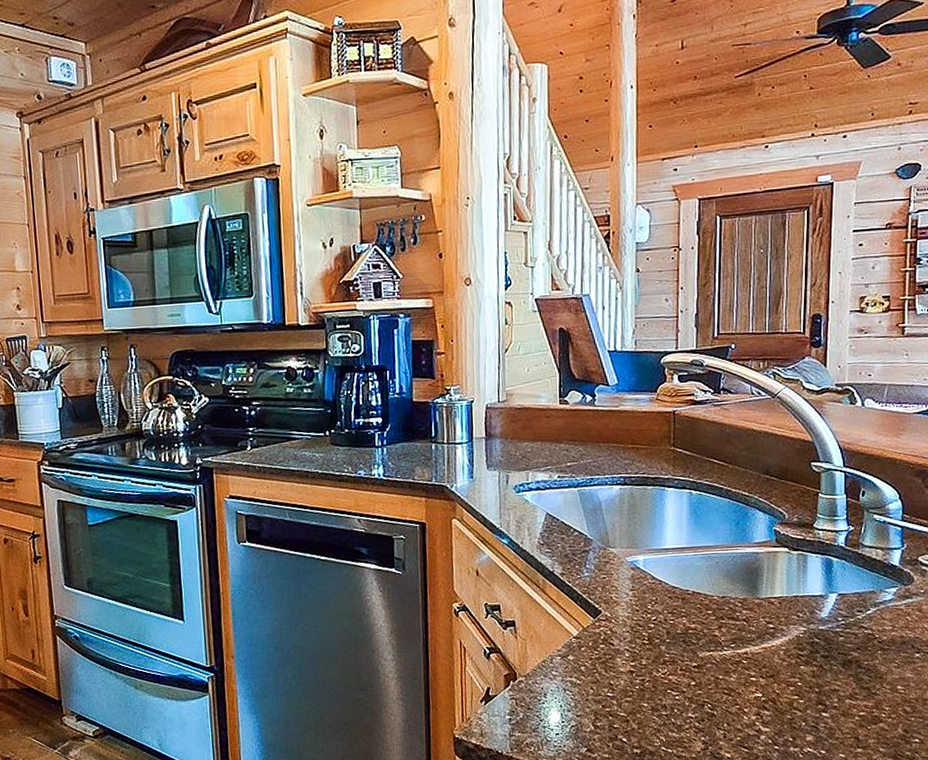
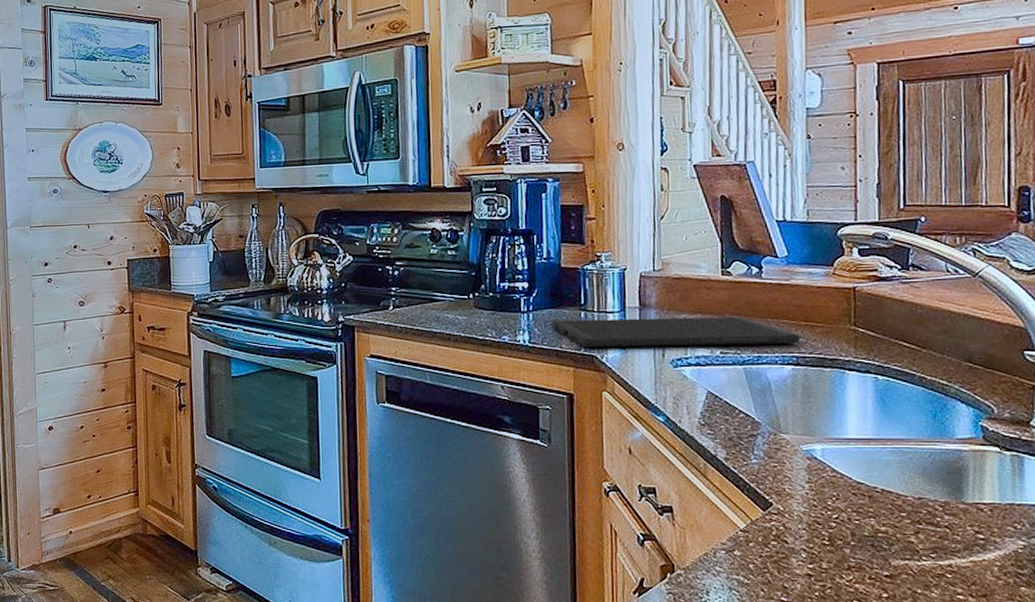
cutting board: none [404,443,627,478] -> present [551,317,801,348]

